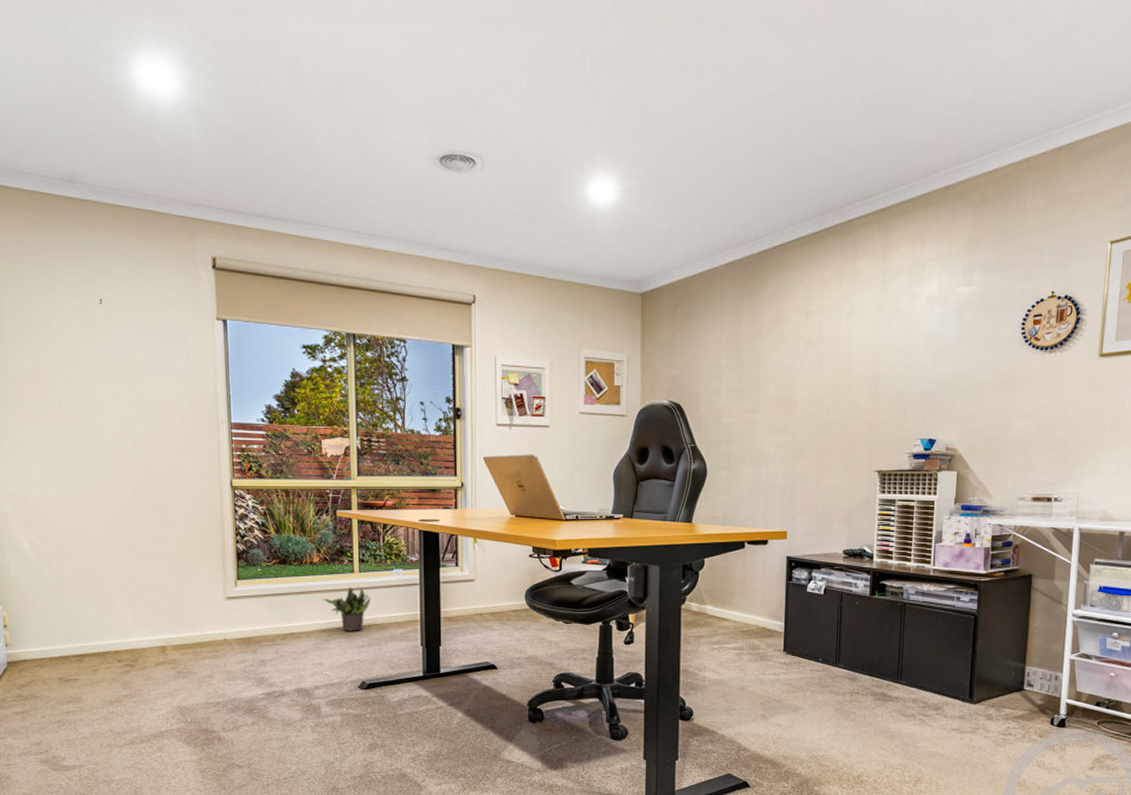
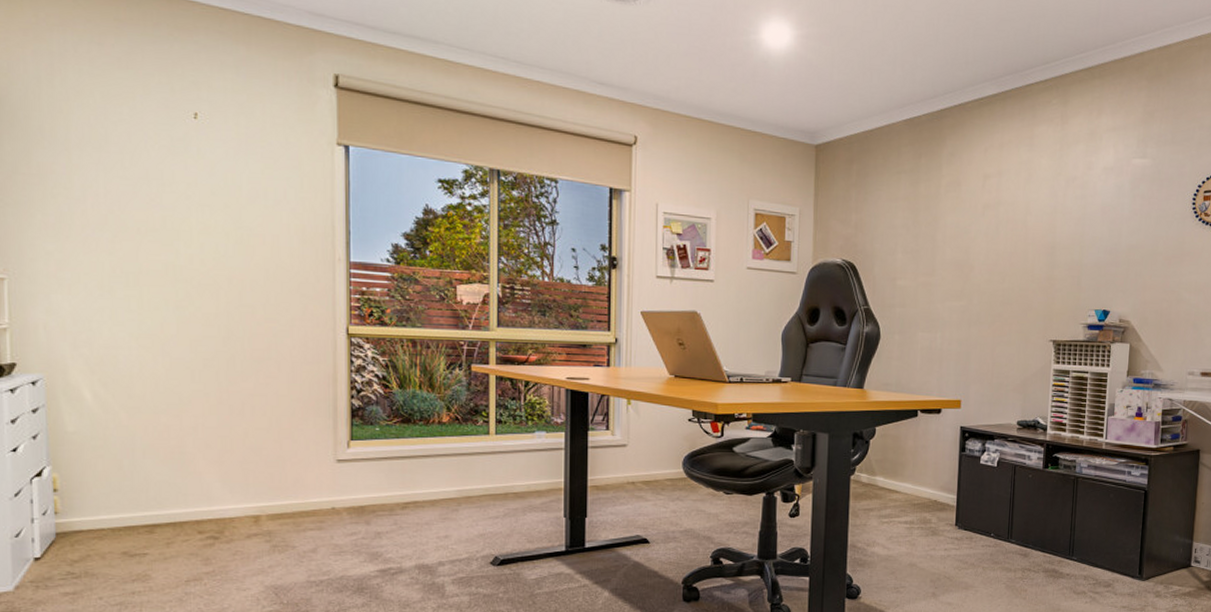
potted plant: present [322,587,371,631] -> none [451,451,508,500]

